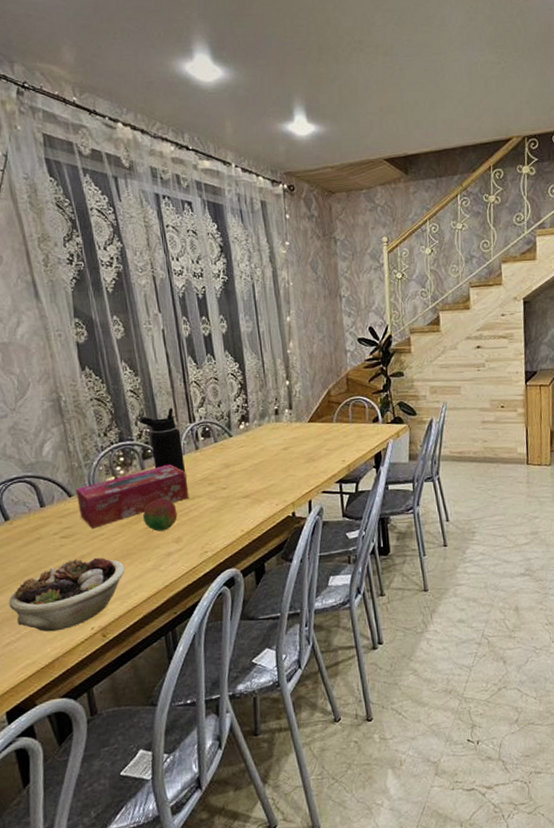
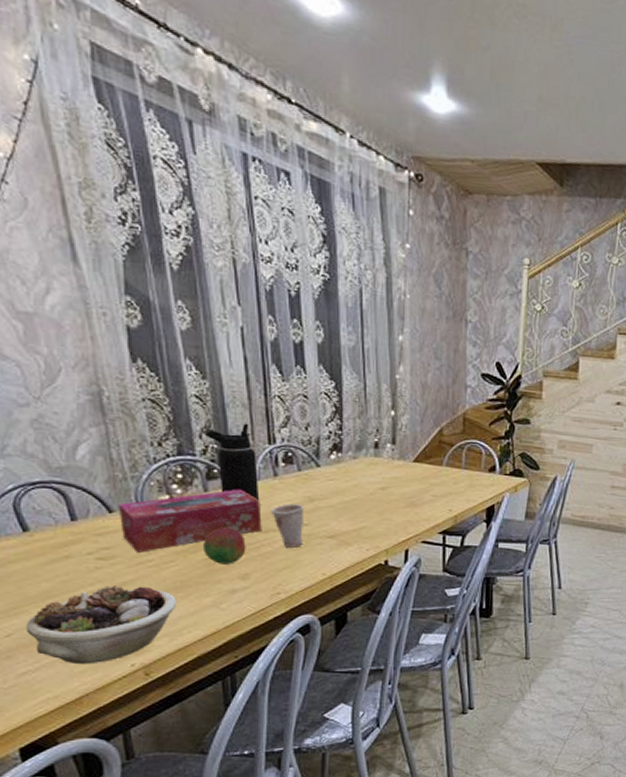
cup: none [194,471,223,510] -> present [270,504,305,548]

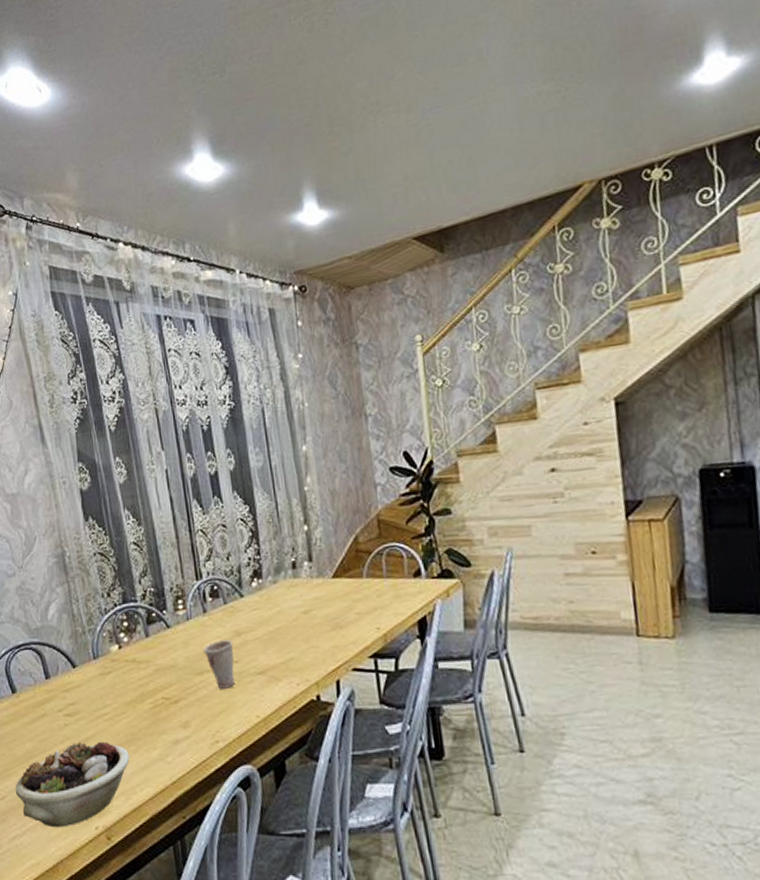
tissue box: present [118,489,262,553] -> none [79,630,197,706]
fruit: present [204,527,246,564] -> none [148,672,185,713]
water bottle: present [205,423,260,501] -> none [143,562,193,641]

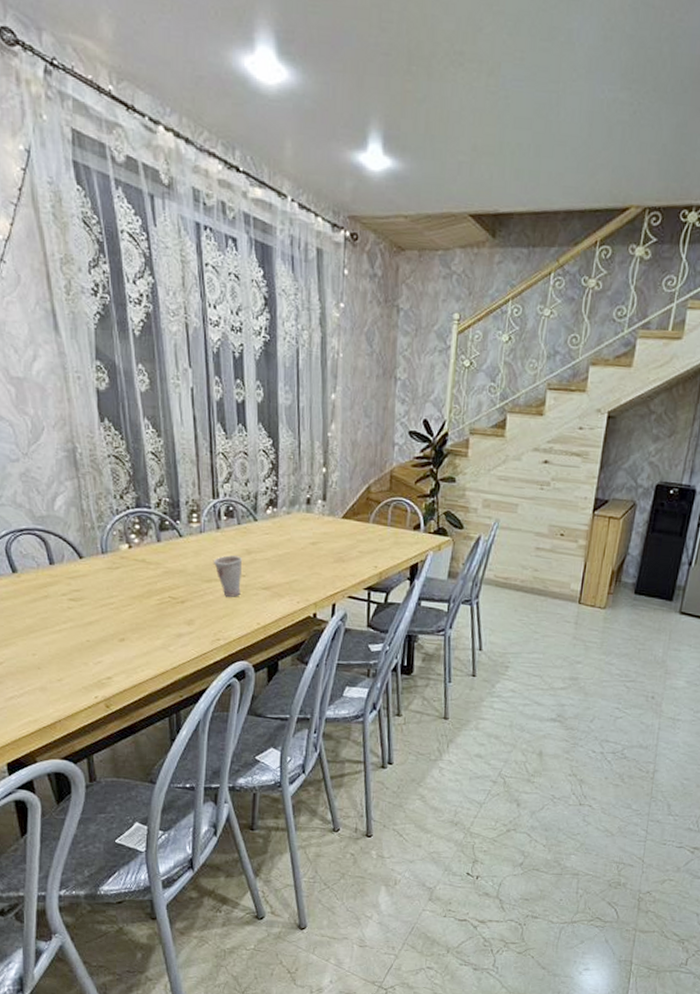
succulent planter: present [15,741,130,828] -> none [13,624,133,694]

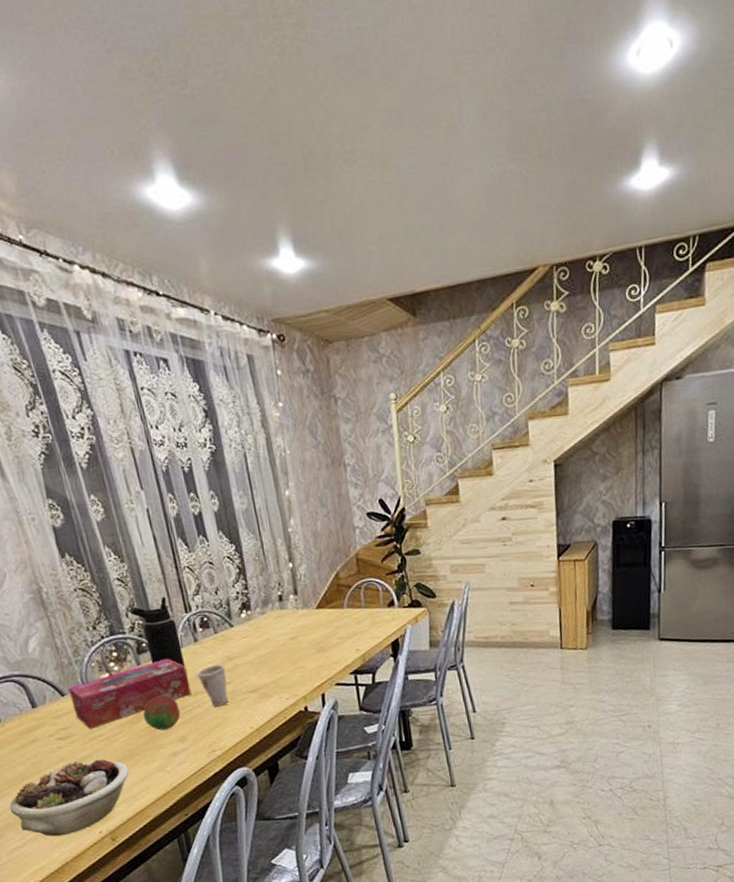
succulent planter: none [13,624,133,694] -> present [9,759,129,837]
tissue box: none [86,540,206,596] -> present [68,658,192,729]
fruit: none [156,575,192,610] -> present [143,695,181,731]
water bottle: none [159,478,204,552] -> present [130,596,186,667]

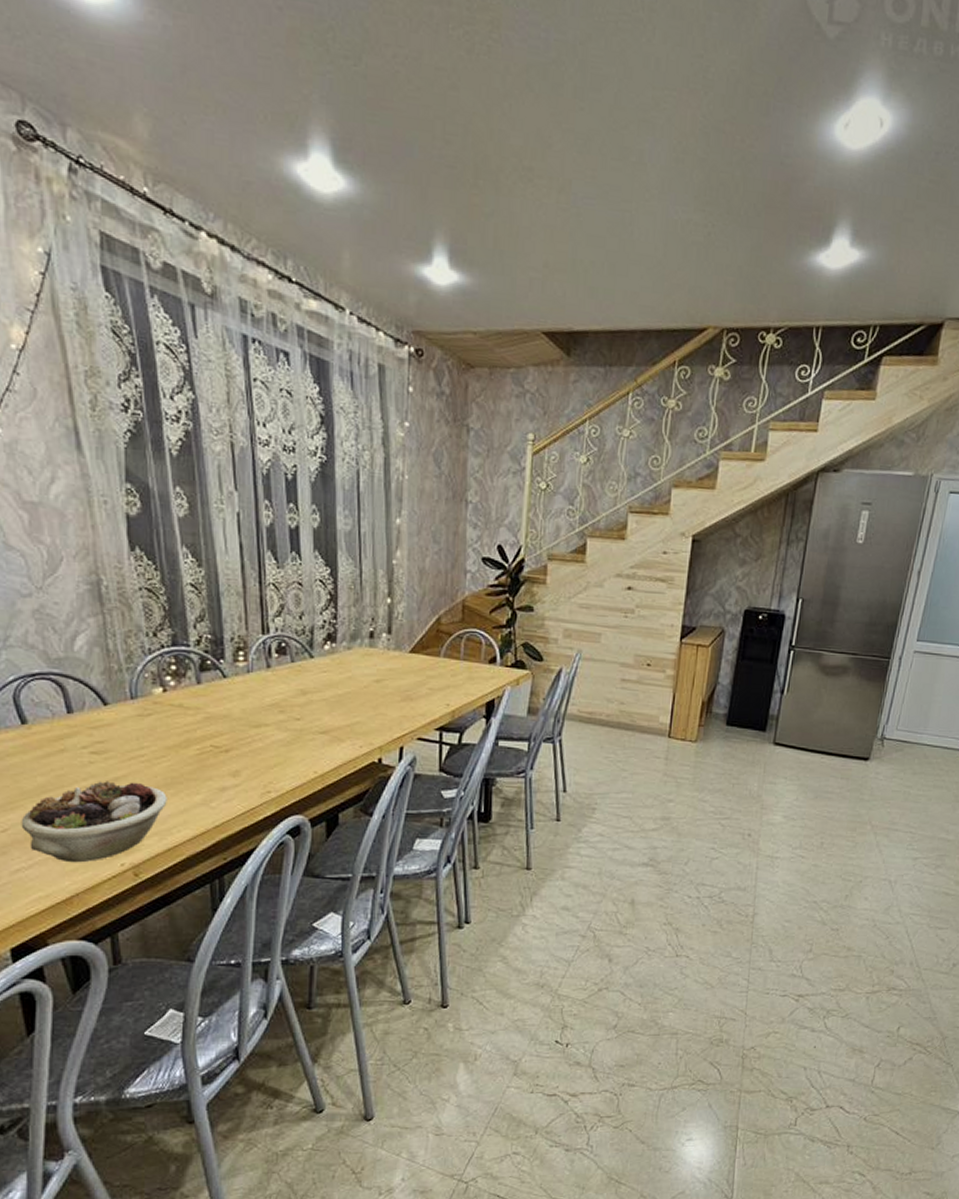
tissue box: present [68,658,192,729] -> none [112,681,254,747]
water bottle: present [130,596,186,667] -> none [199,612,253,694]
fruit: present [143,695,181,731] -> none [195,721,237,761]
cup: present [196,664,229,707] -> none [262,697,297,744]

